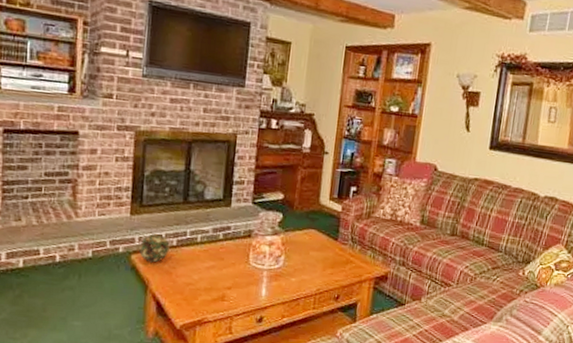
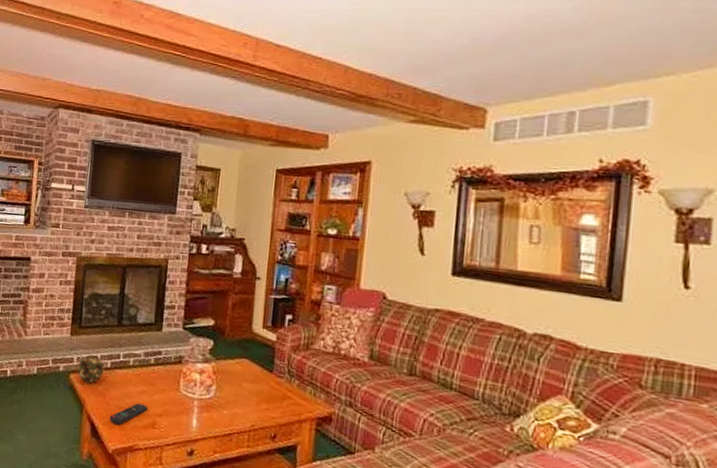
remote control: none [176,278,216,301] -> present [109,403,147,425]

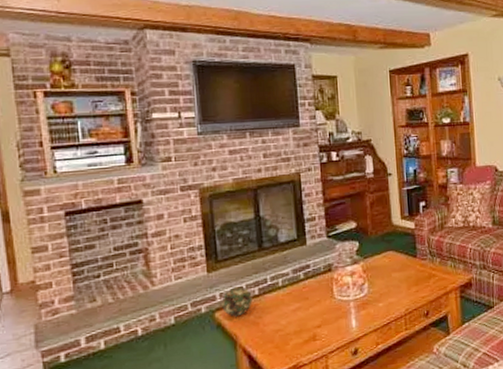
remote control: present [109,403,147,425] -> none [266,320,305,349]

